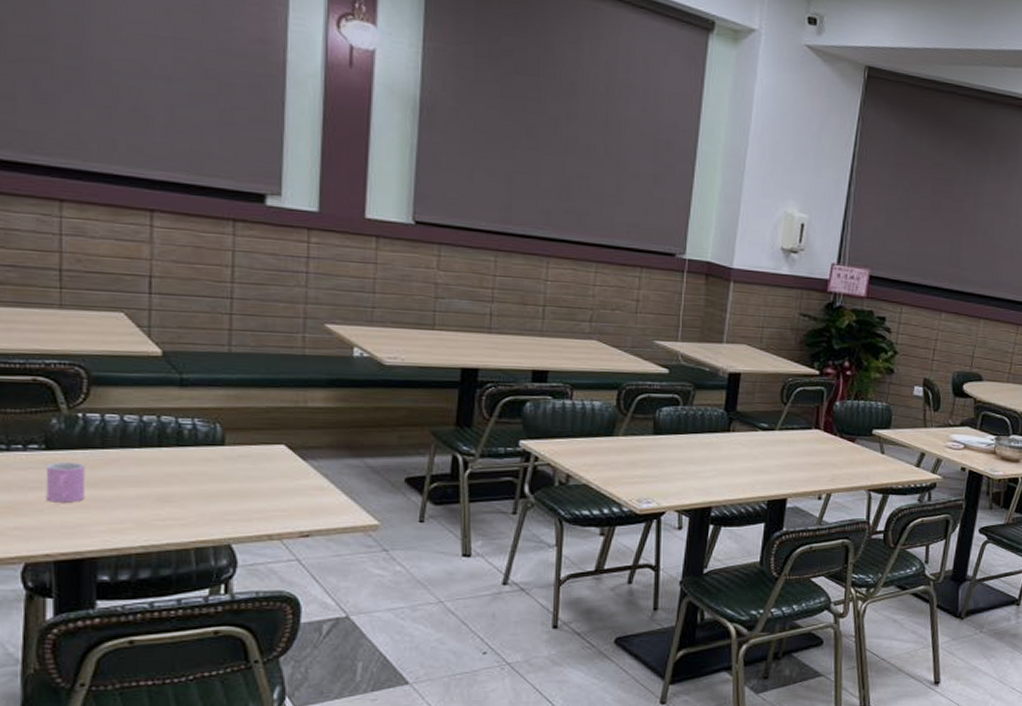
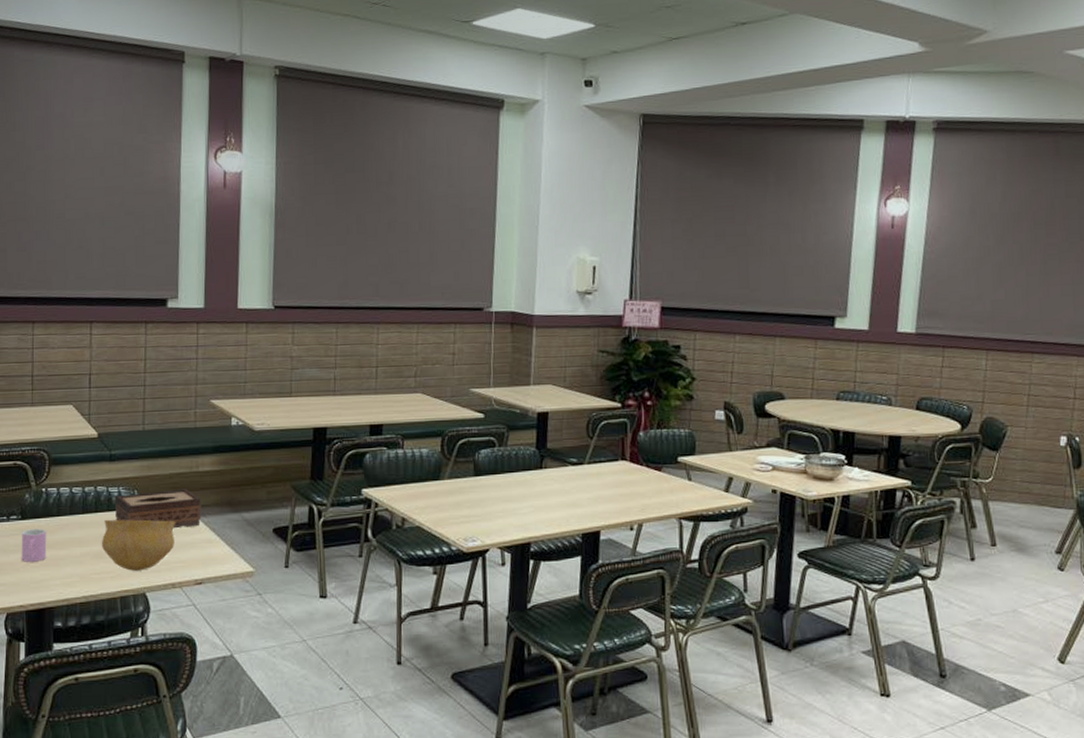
bowl: none [167,457,275,519] -> present [101,519,176,571]
tissue box: none [188,426,310,471] -> present [115,489,202,527]

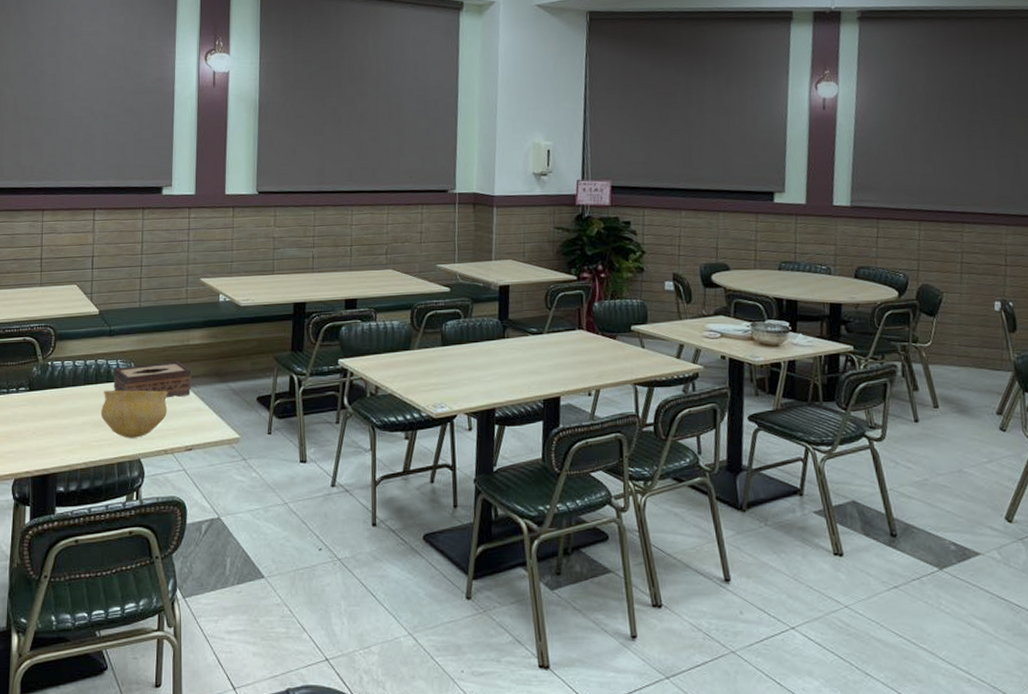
cup: present [21,529,47,562] -> none [28,400,52,431]

